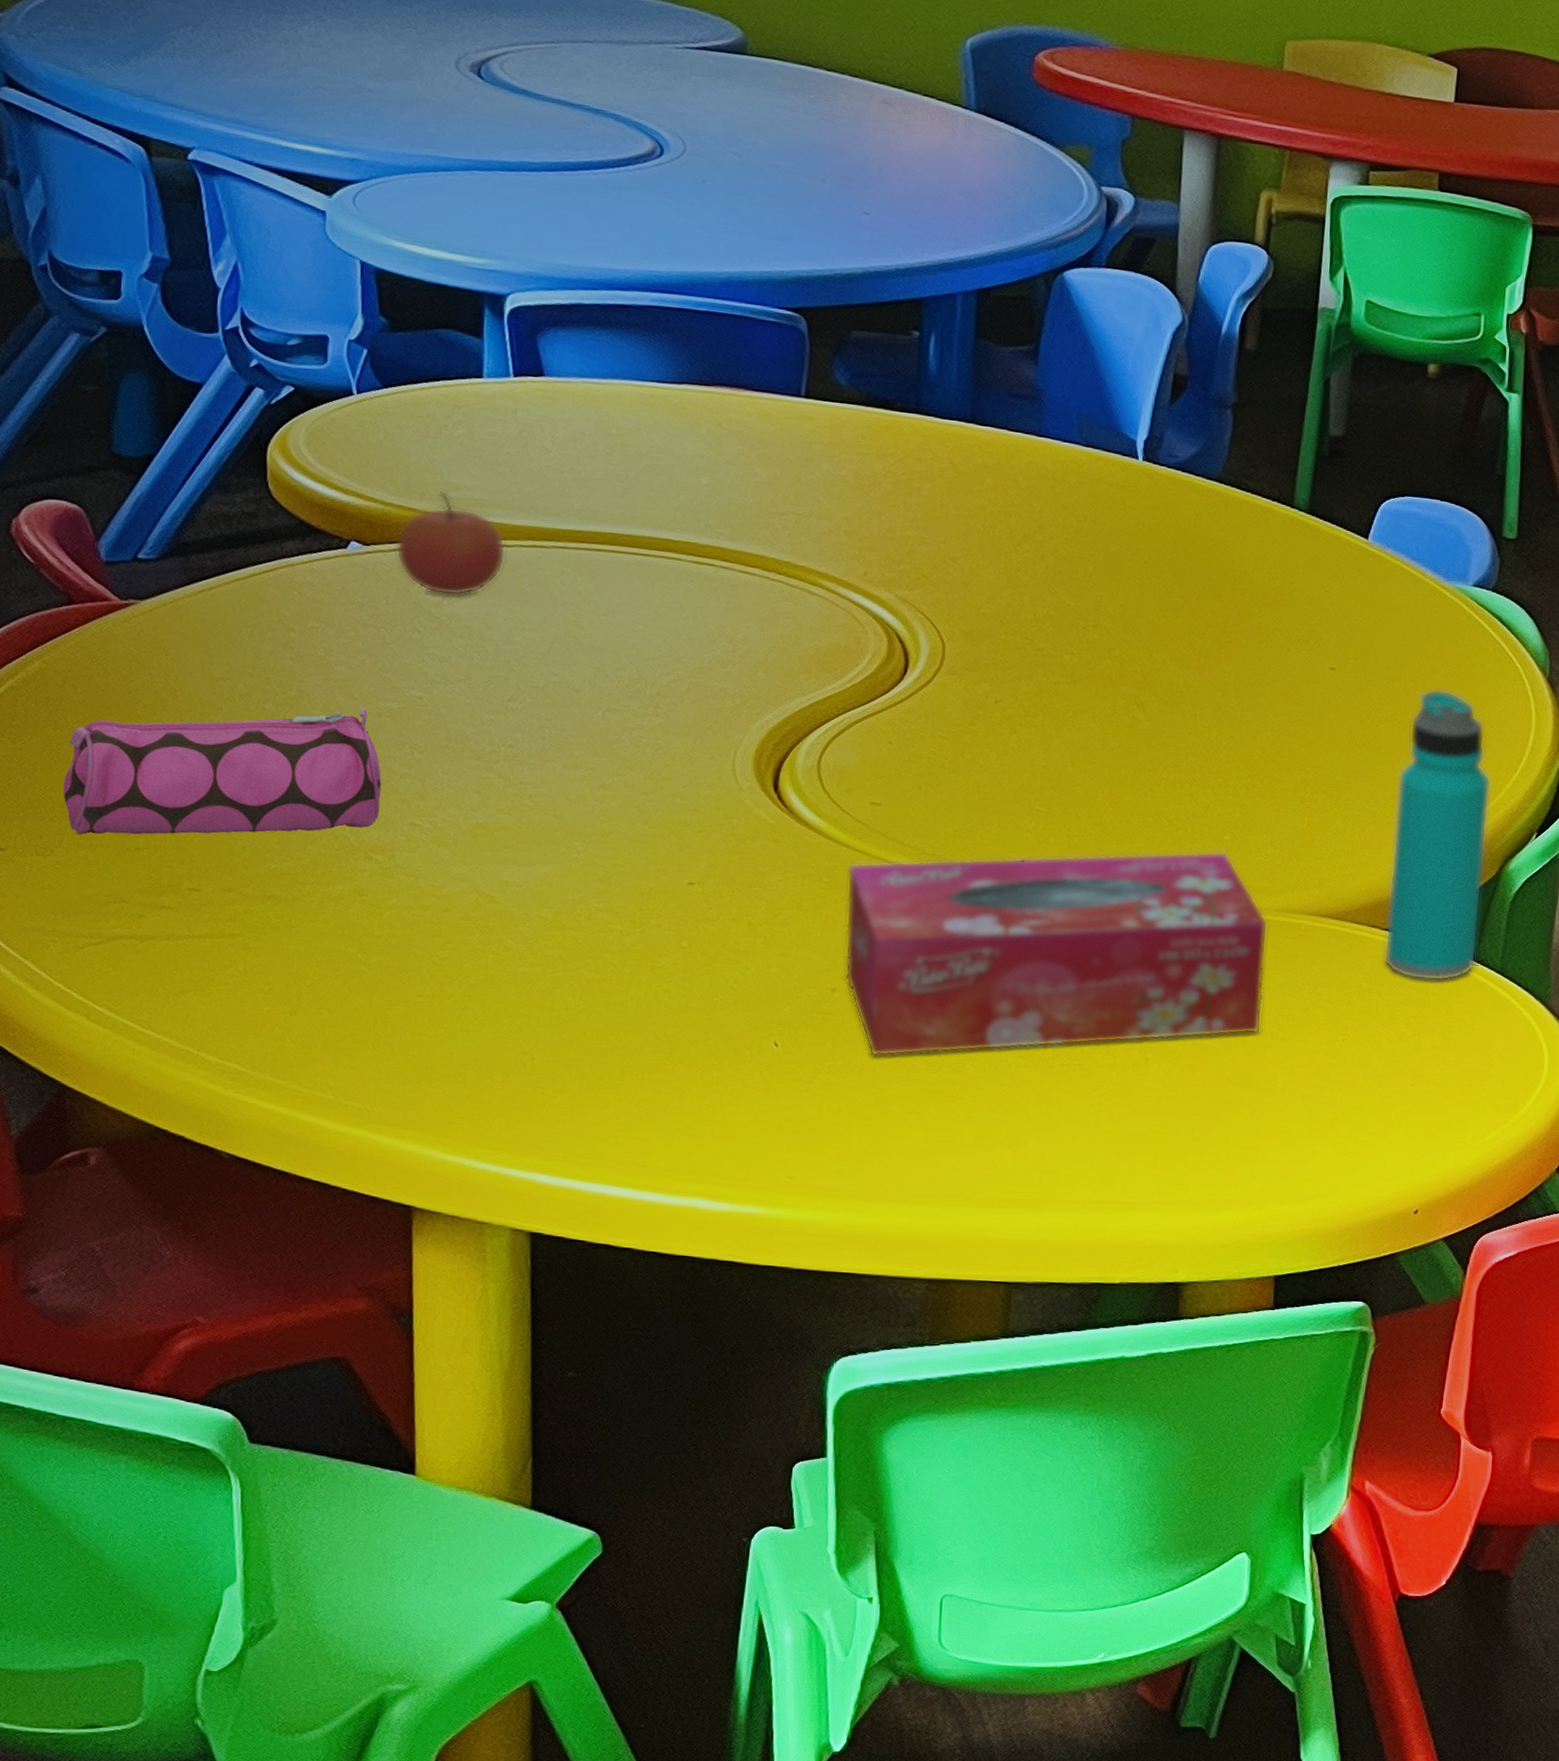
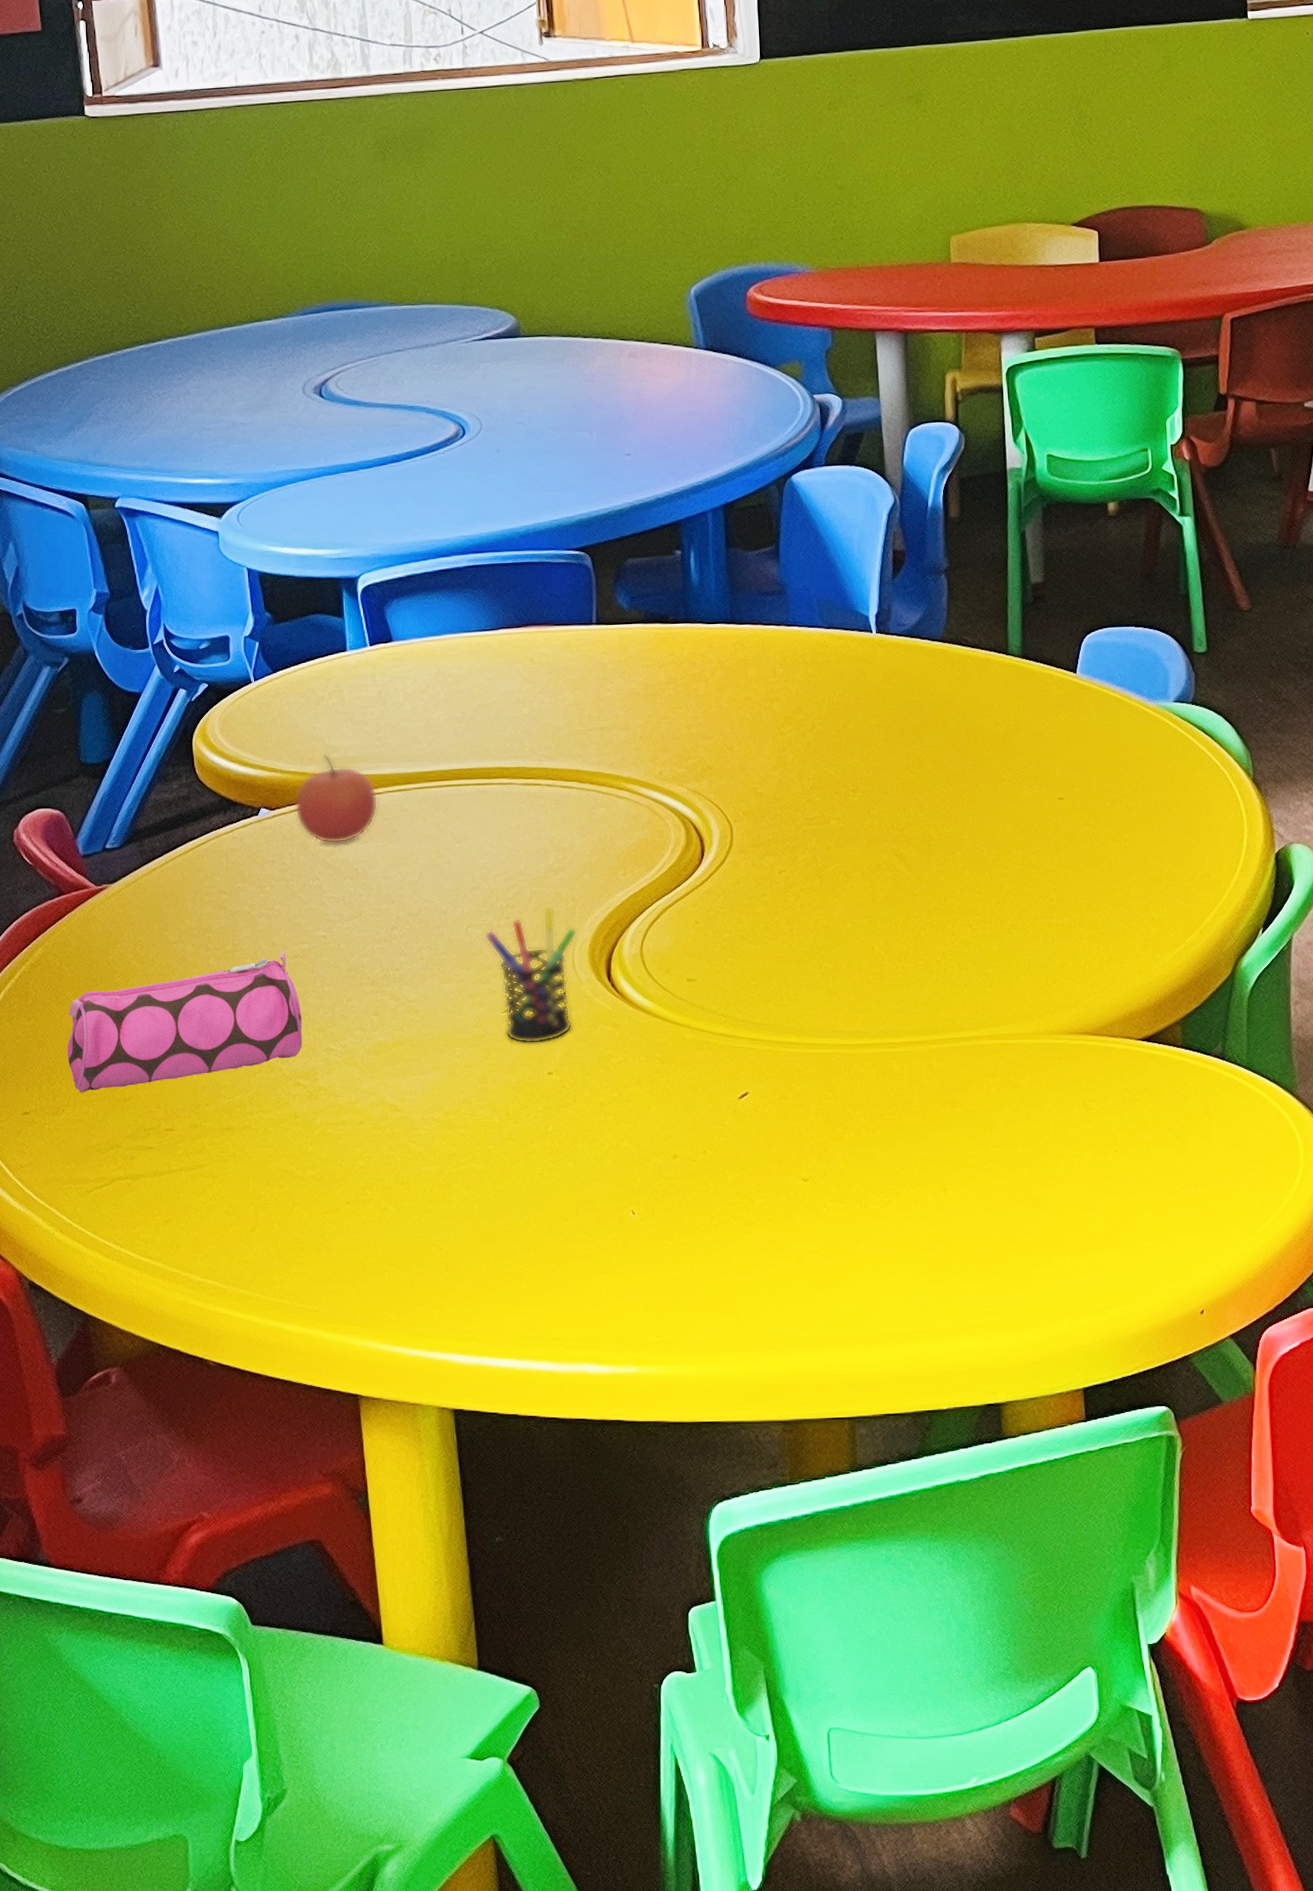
pen holder: none [626,701,743,850] -> present [485,906,578,1044]
tissue box: present [844,851,1268,1057] -> none [674,984,1041,1214]
water bottle: present [1383,689,1491,982] -> none [1132,804,1224,1084]

